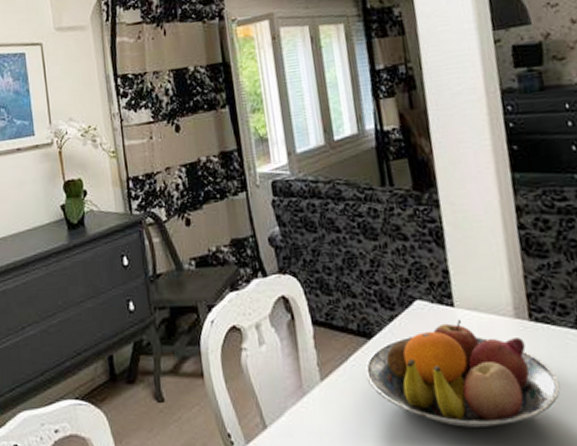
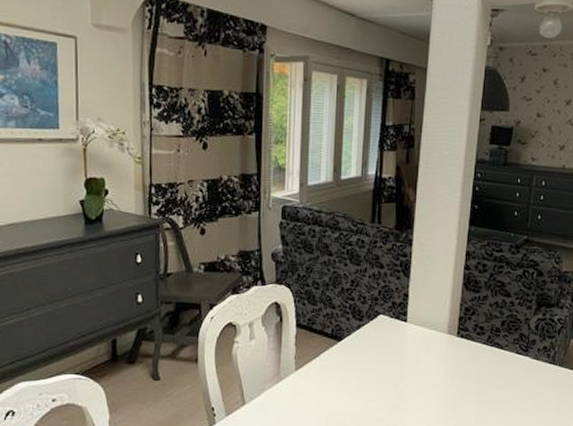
fruit bowl: present [365,319,561,427] -> none [331,331,467,409]

